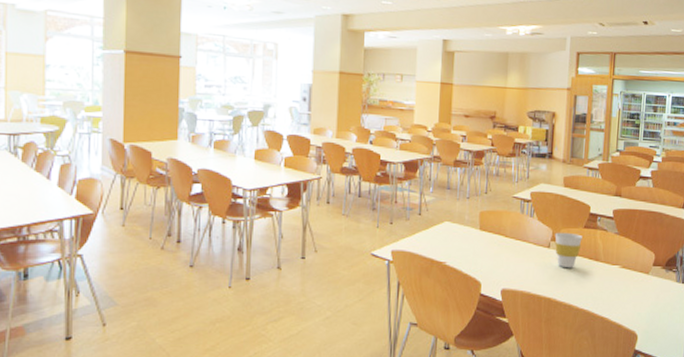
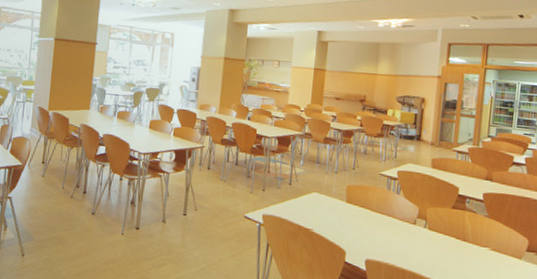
cup: present [554,232,582,269] -> none [420,210,450,246]

